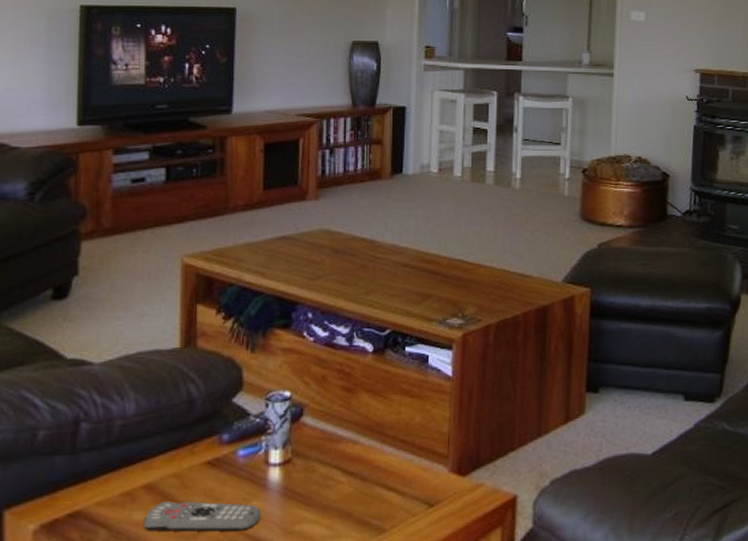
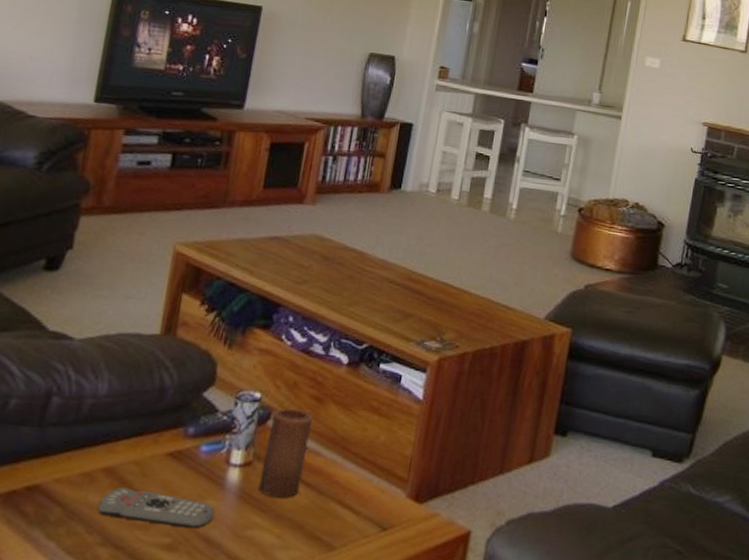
candle: none [301,402,345,490] -> present [258,408,312,498]

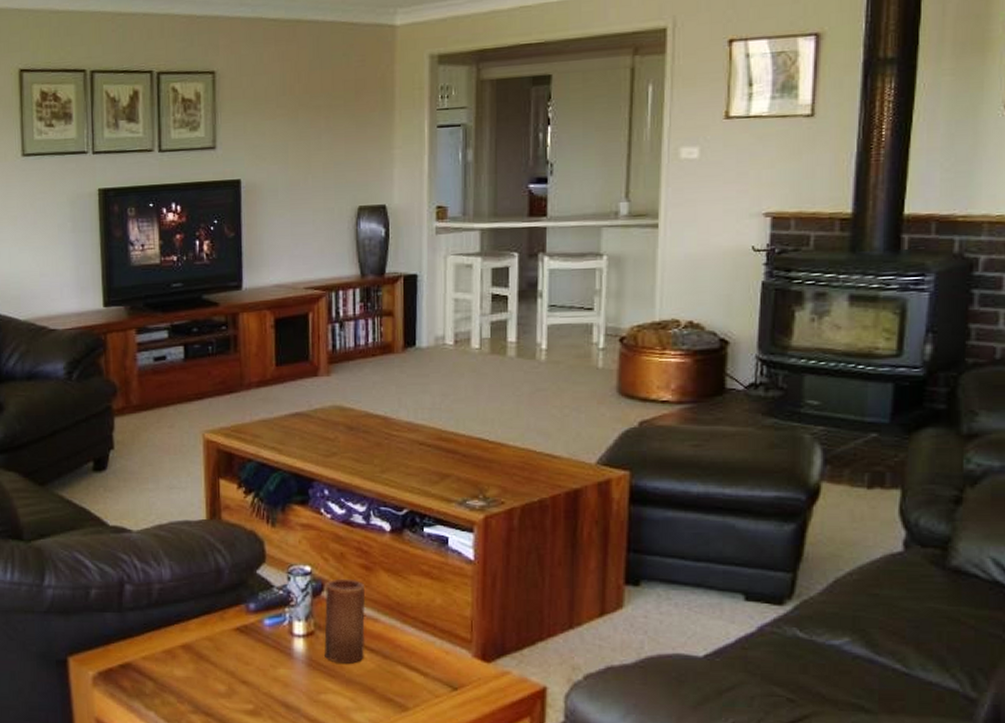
remote control: present [98,487,216,529] -> none [184,662,289,696]

